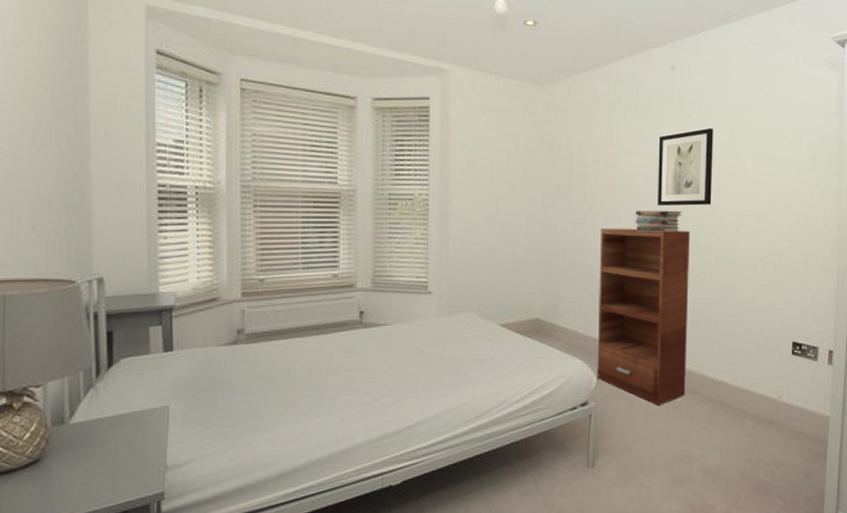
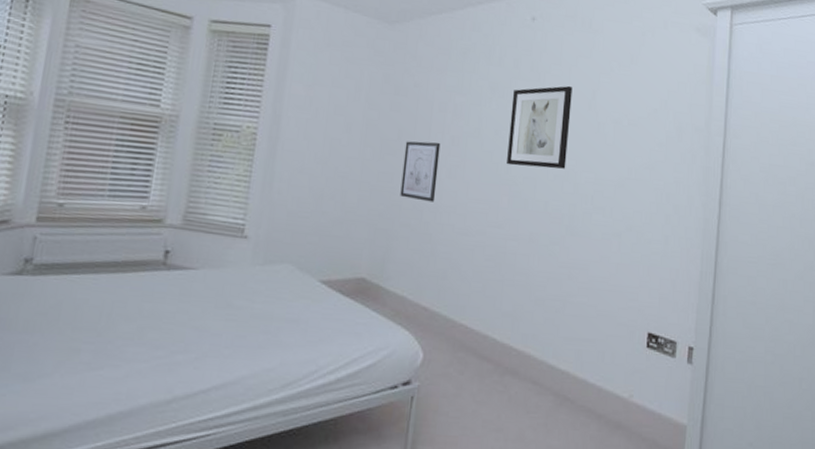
wall art: none [564,191,596,246] -> present [400,141,441,202]
bookshelf: present [597,228,691,405] -> none [423,182,541,393]
book stack: present [635,210,682,232] -> none [480,168,533,196]

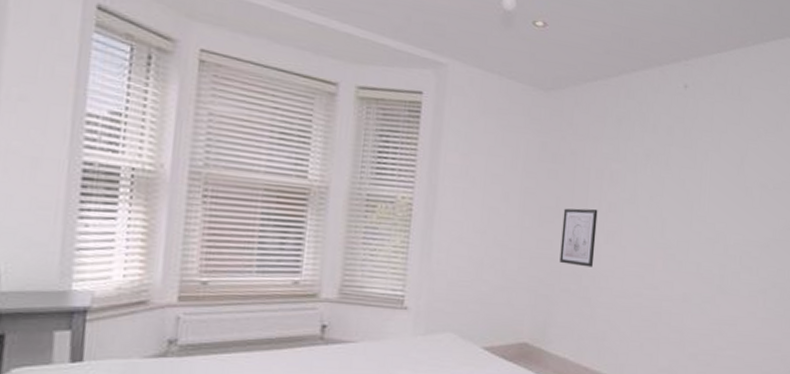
wall art: present [507,85,573,169] -> none [661,152,723,232]

